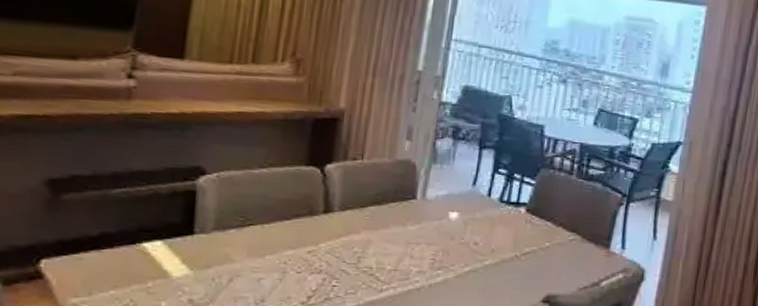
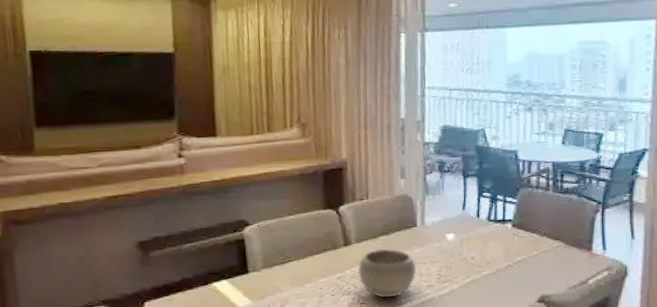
bowl: none [336,221,407,282] -> present [359,249,417,298]

